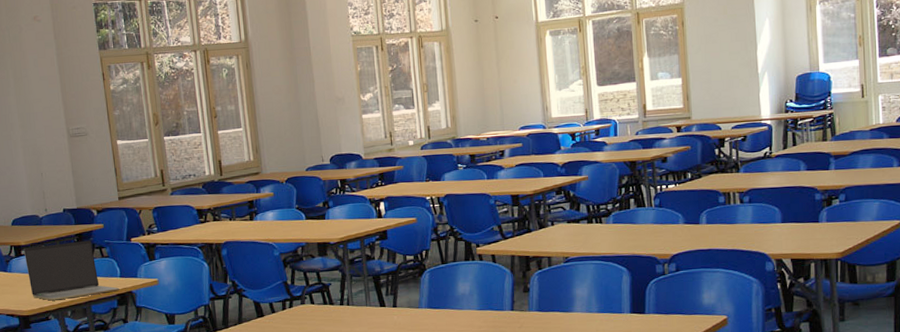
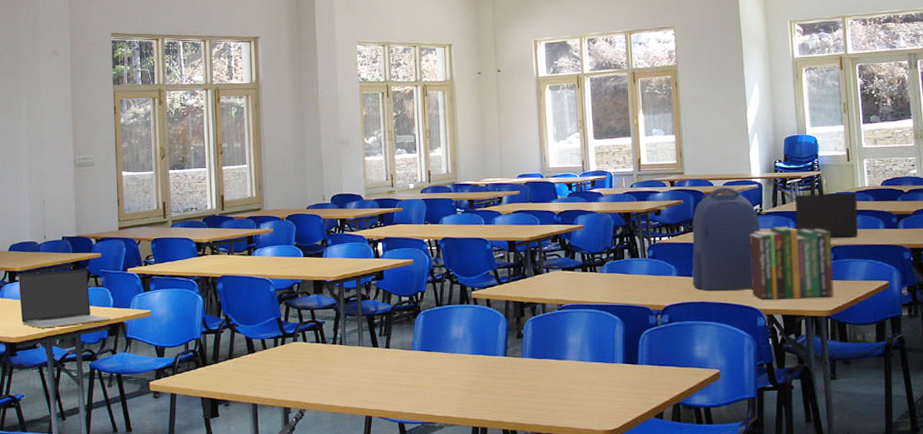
backpack: none [699,130,771,239] -> present [692,187,761,292]
books: none [758,168,845,245] -> present [749,226,834,300]
laptop: none [806,131,872,179] -> present [795,193,859,238]

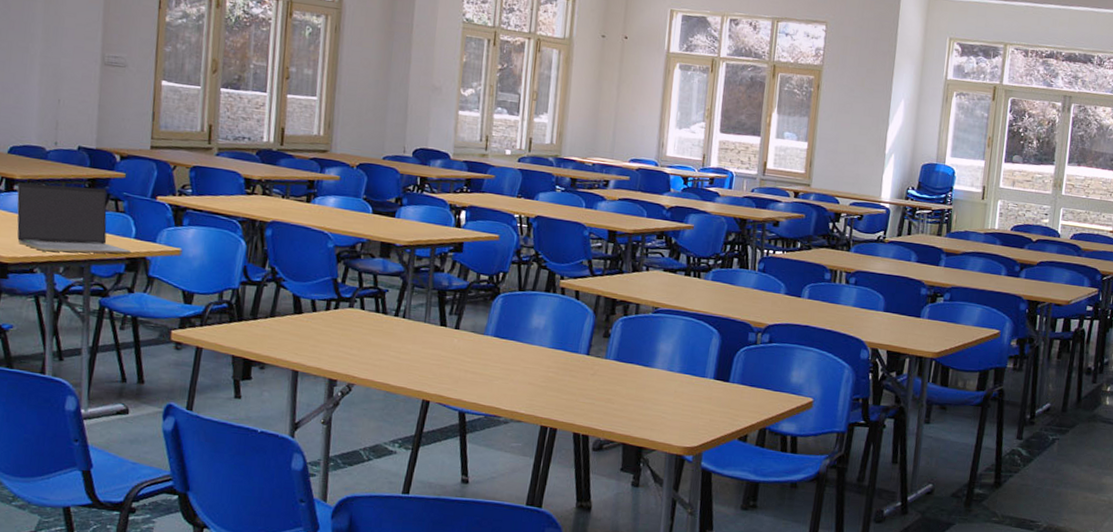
backpack: present [692,187,761,292] -> none [800,206,881,320]
books: present [749,226,834,300] -> none [860,257,951,340]
laptop: present [795,193,859,238] -> none [917,226,985,281]

